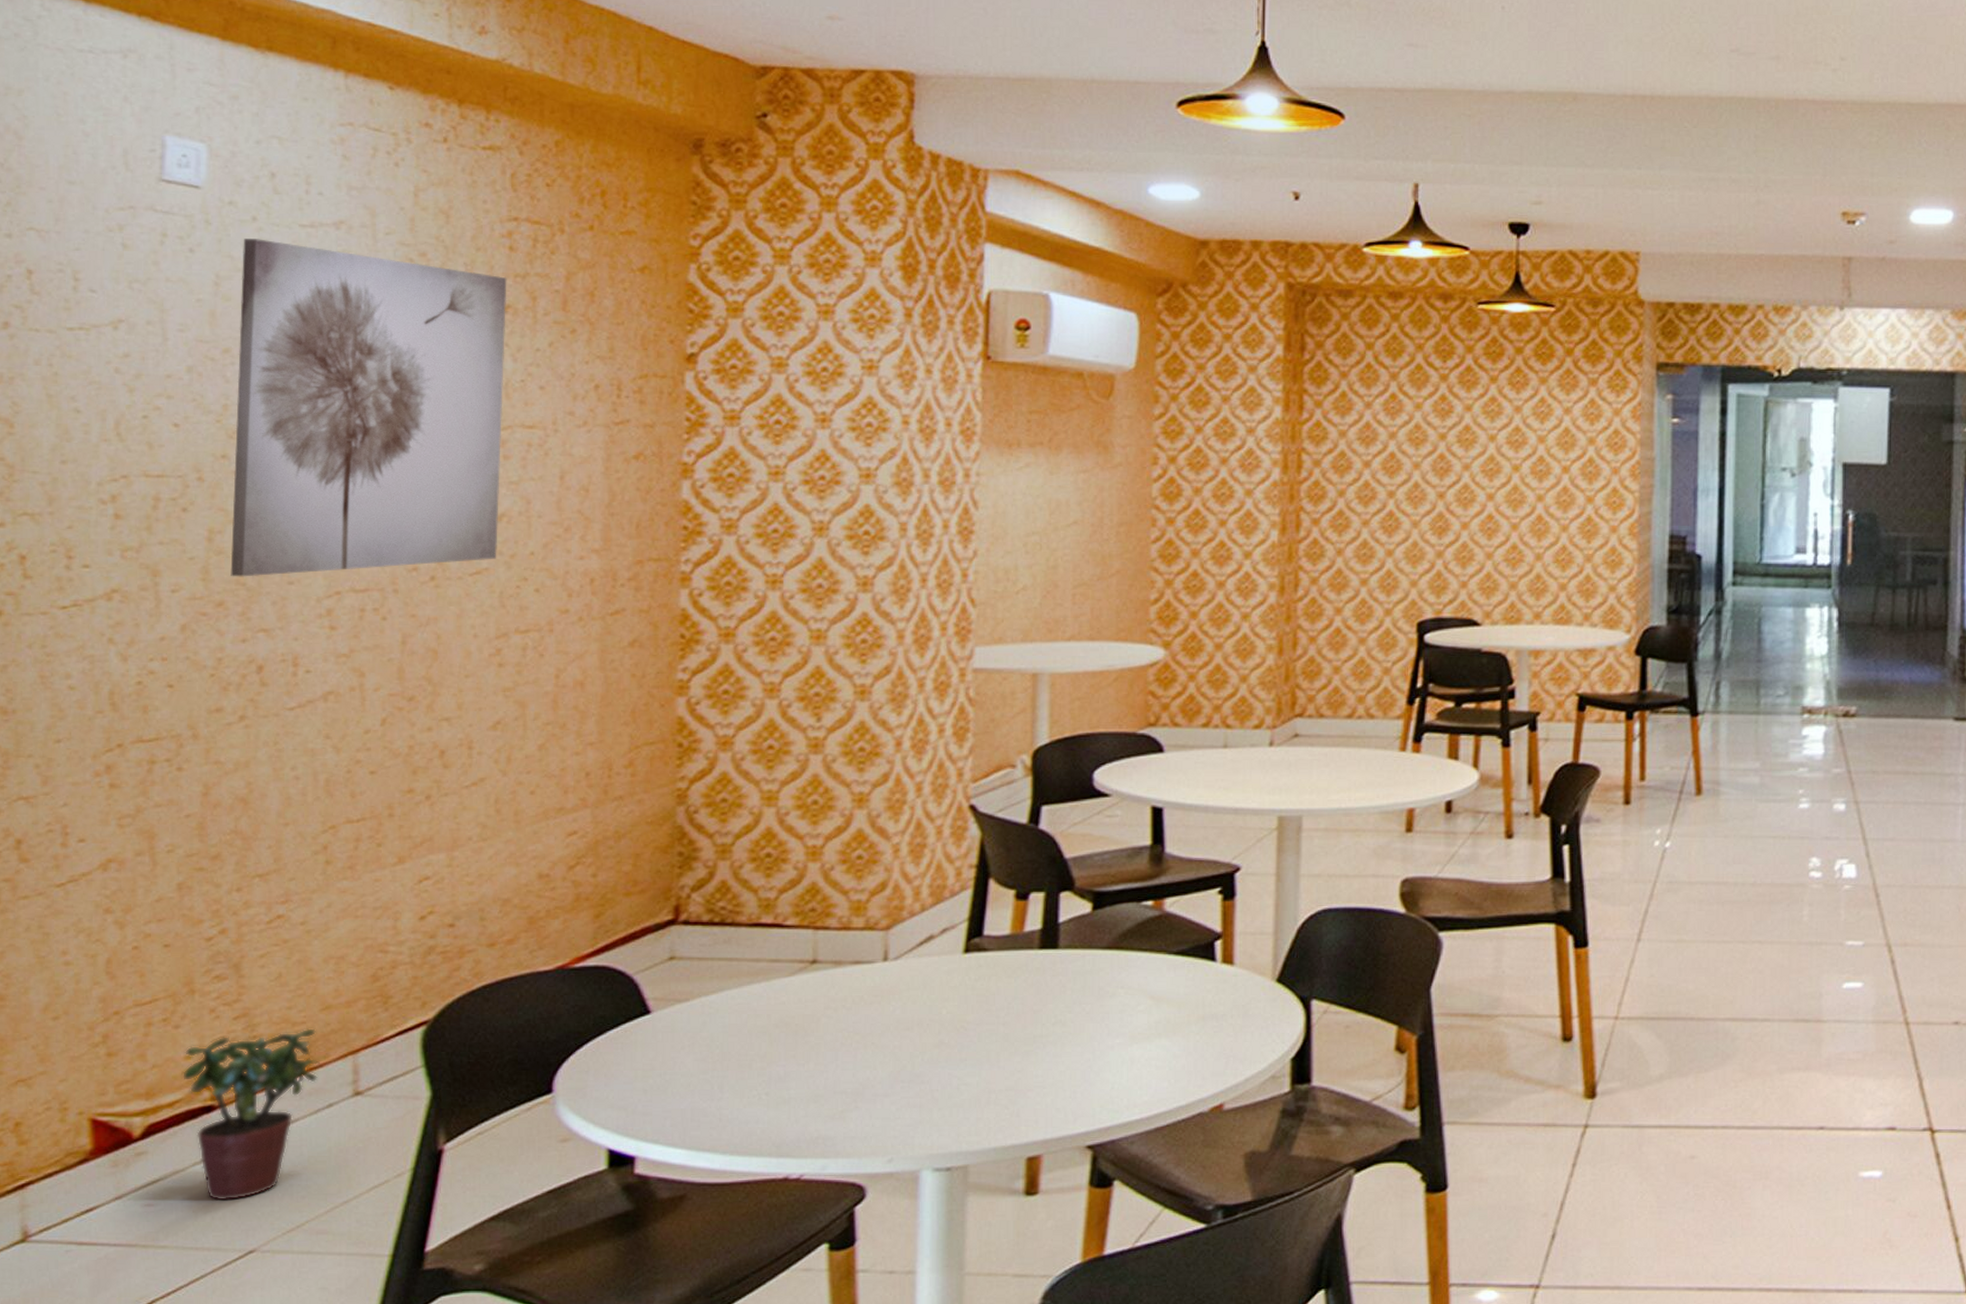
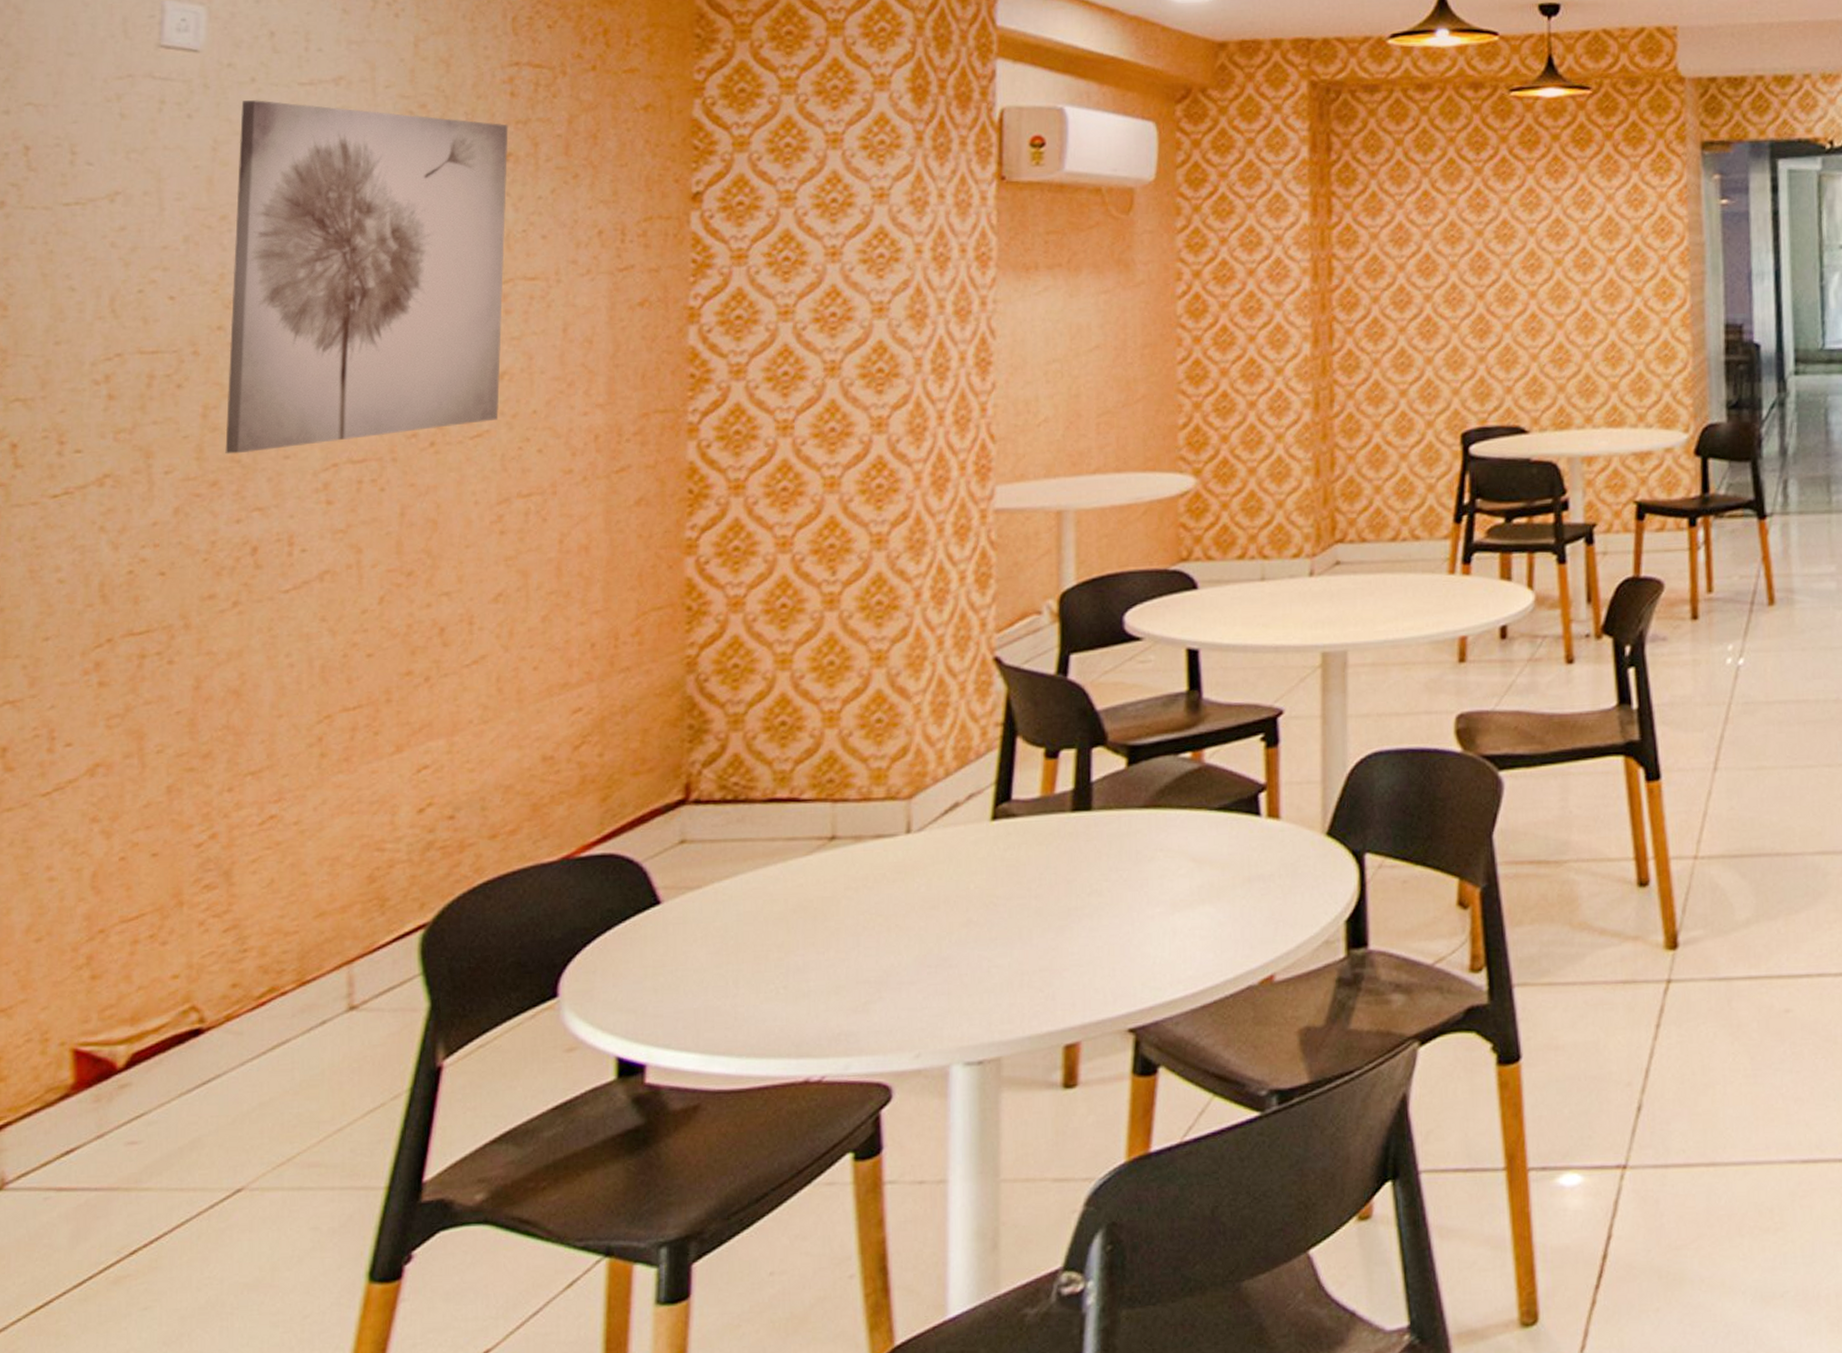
potted plant: present [183,1028,320,1201] -> none [169,938,313,1135]

